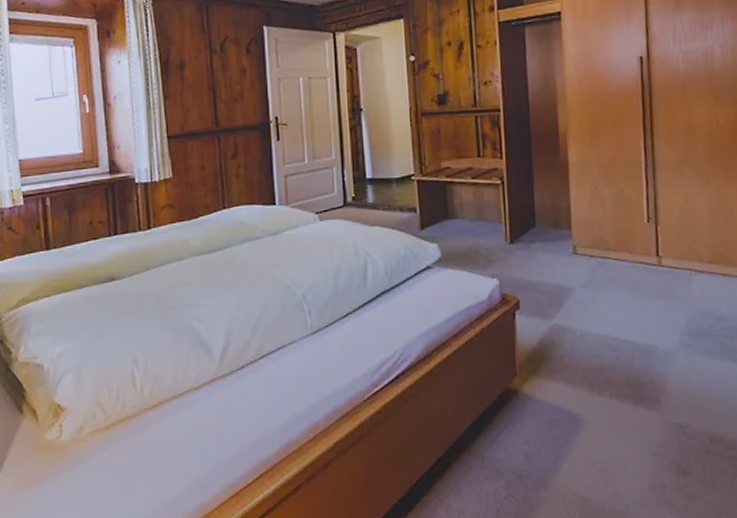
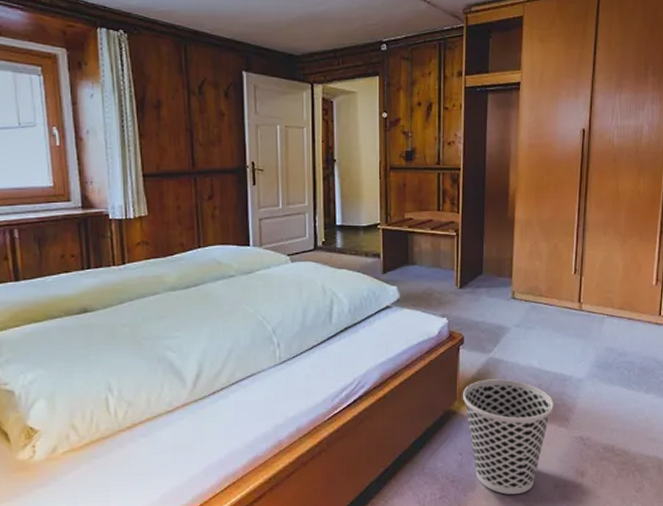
wastebasket: none [524,350,639,496] -> present [463,379,554,494]

